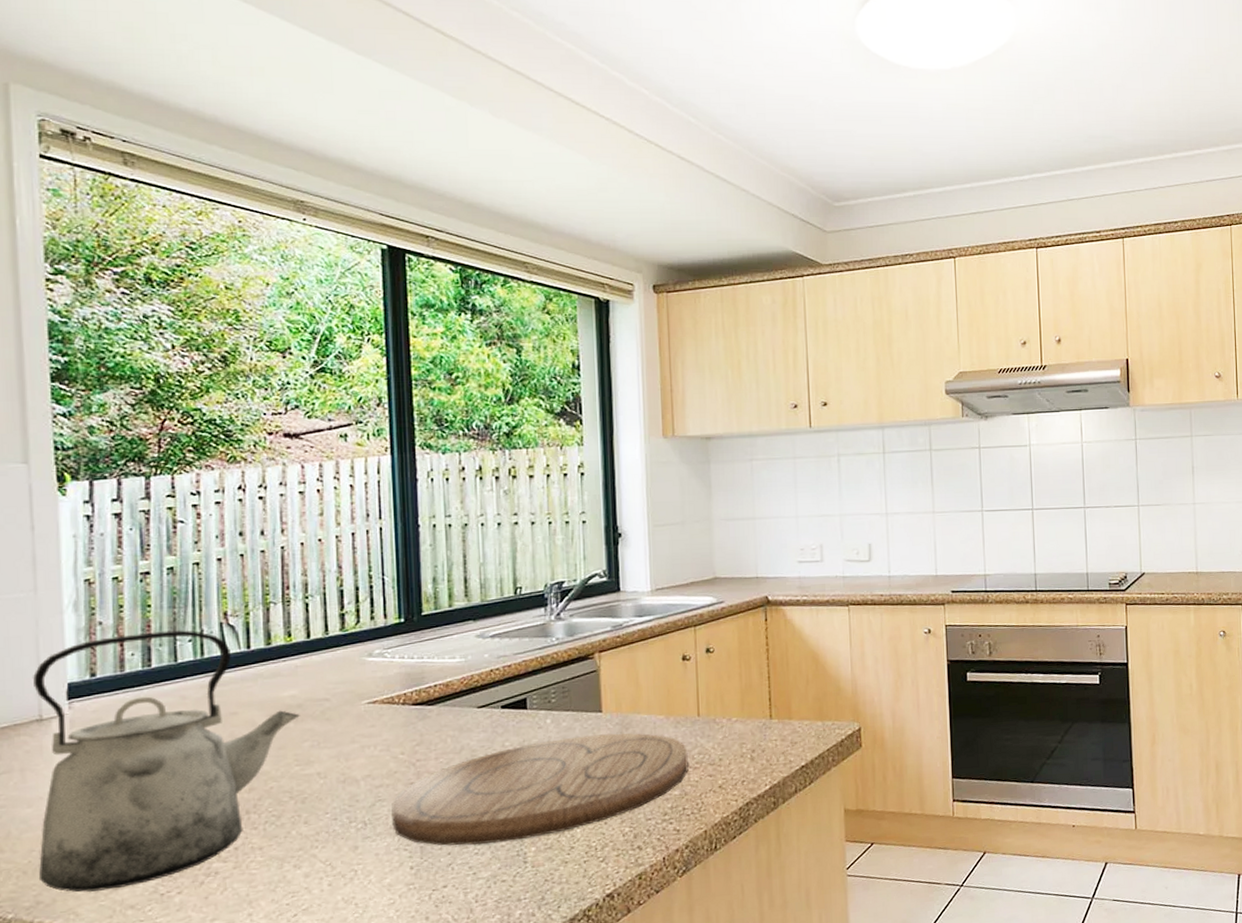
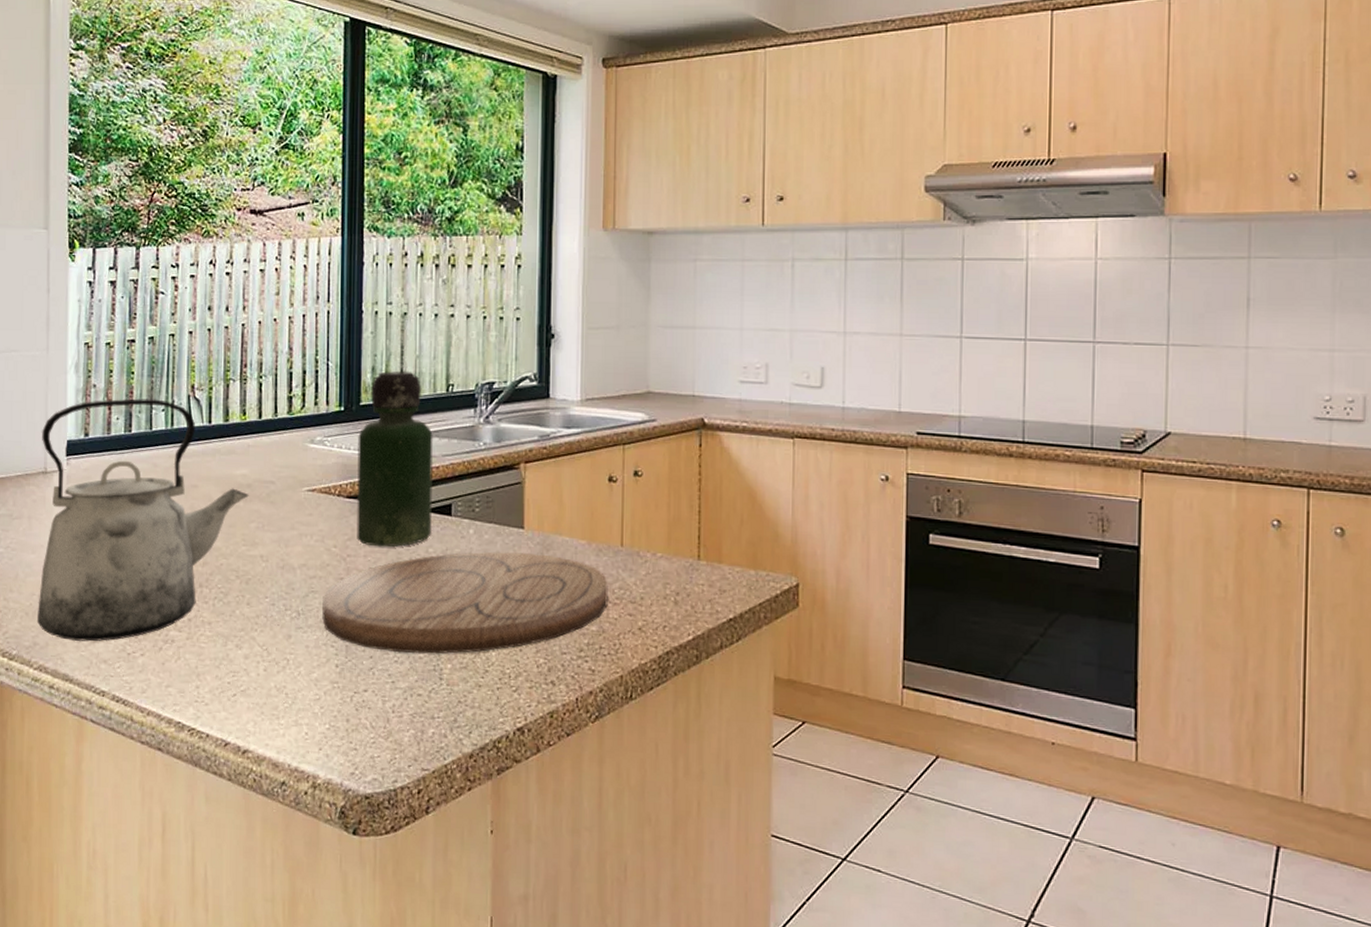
bottle: none [421,578,507,748] -> present [357,370,433,547]

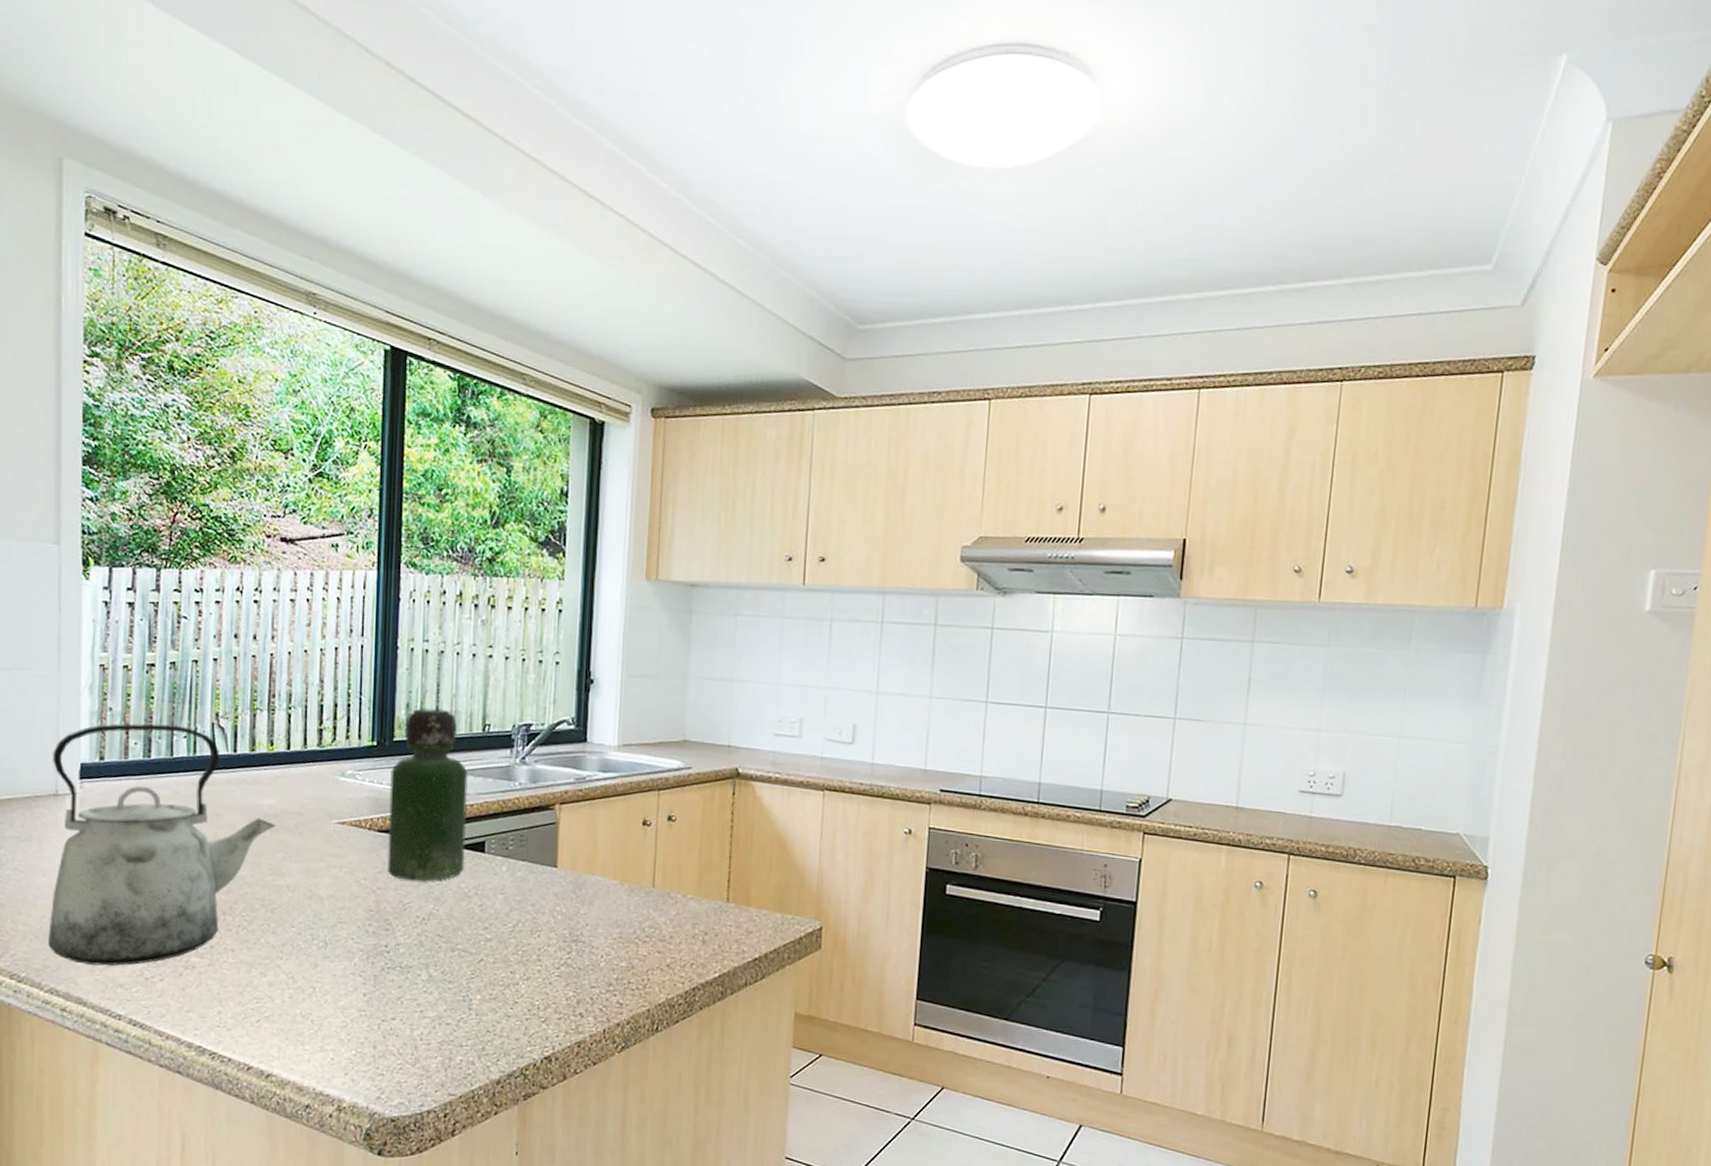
cutting board: present [322,552,608,654] -> none [350,888,639,986]

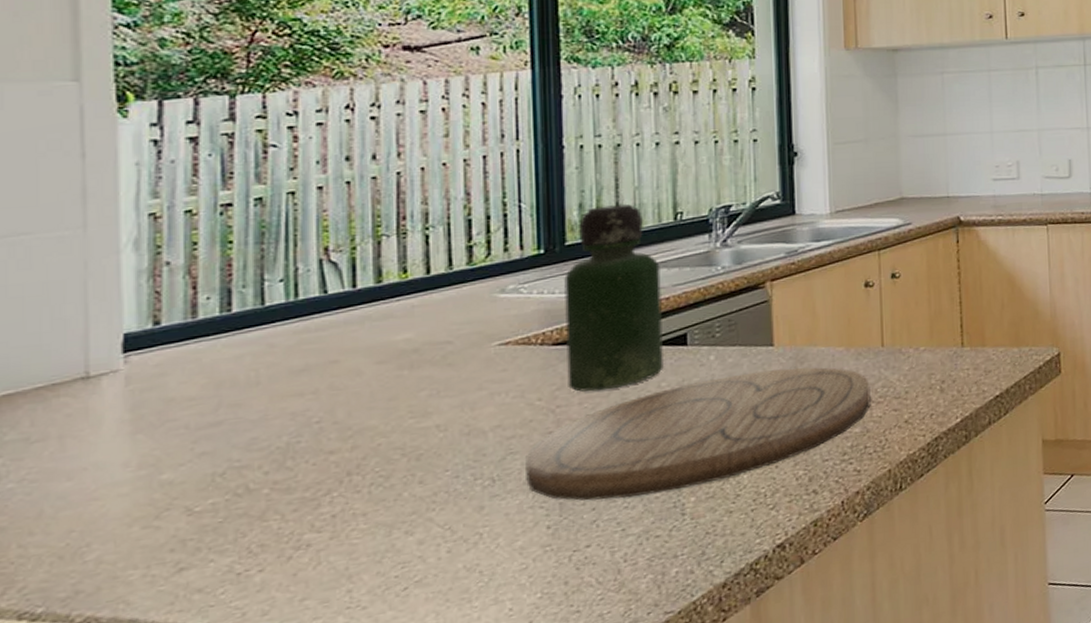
kettle: present [47,723,276,966] -> none [78,268,416,577]
cutting board: none [350,888,639,986] -> present [525,367,871,501]

